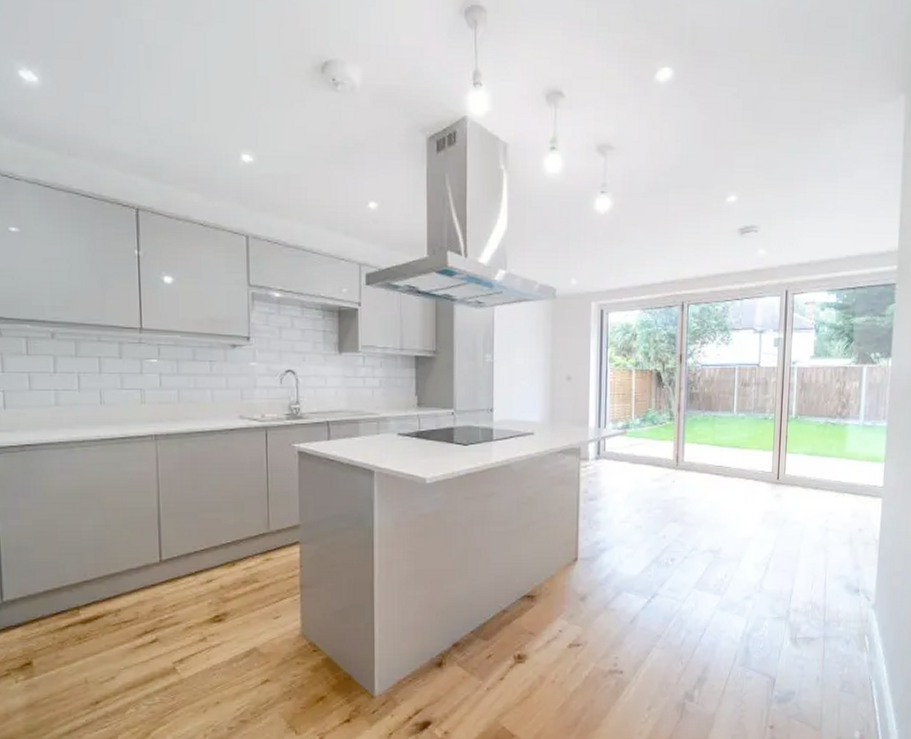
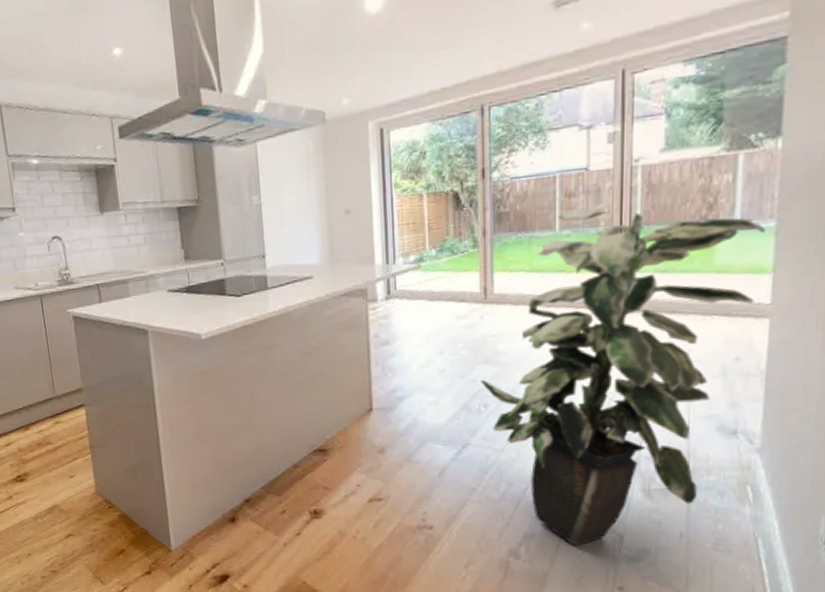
indoor plant: none [669,396,881,689] -> present [480,207,767,546]

